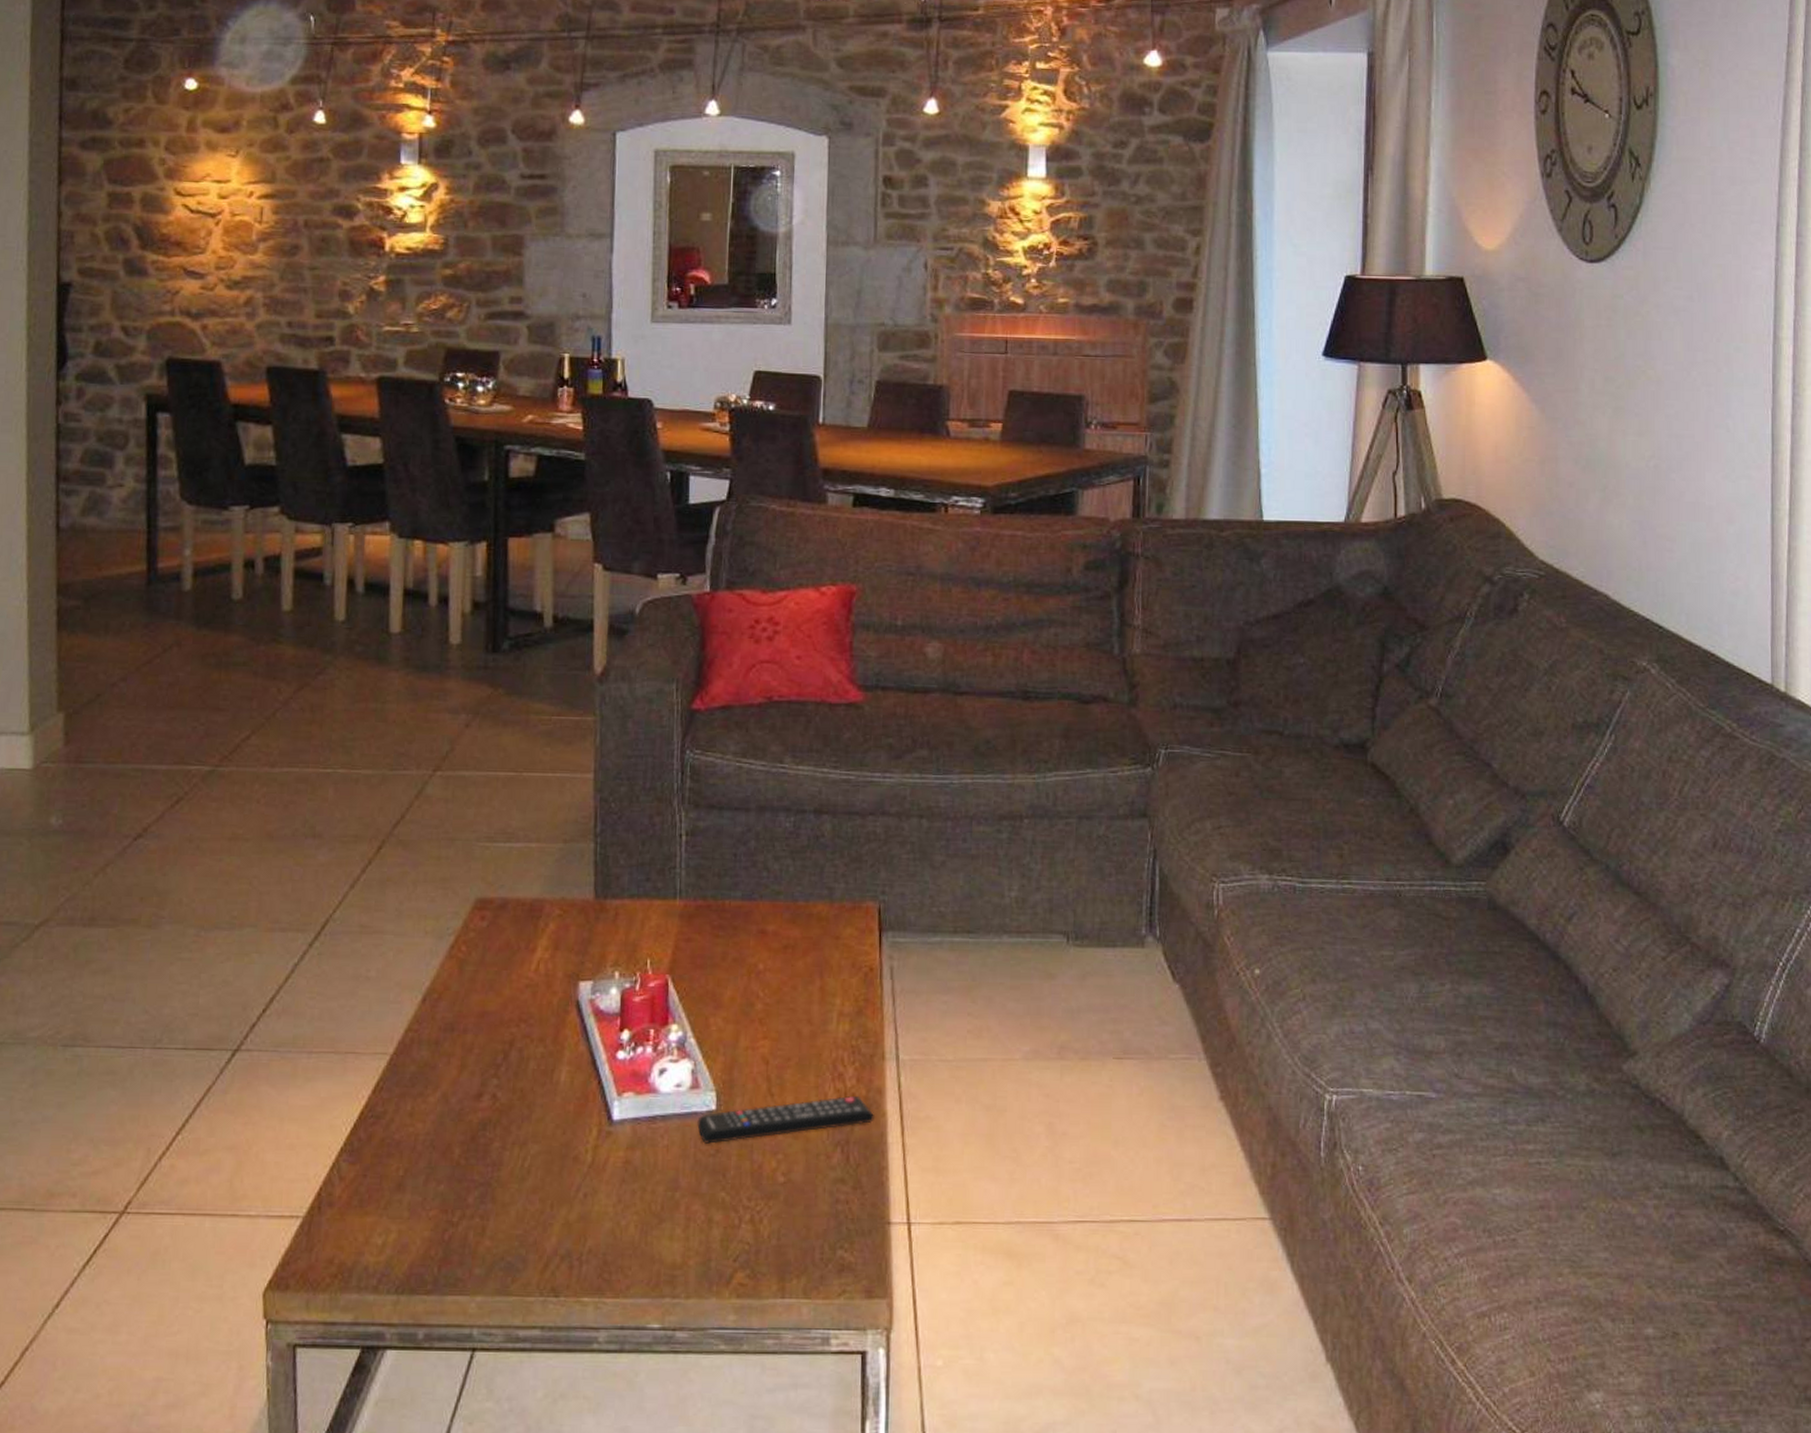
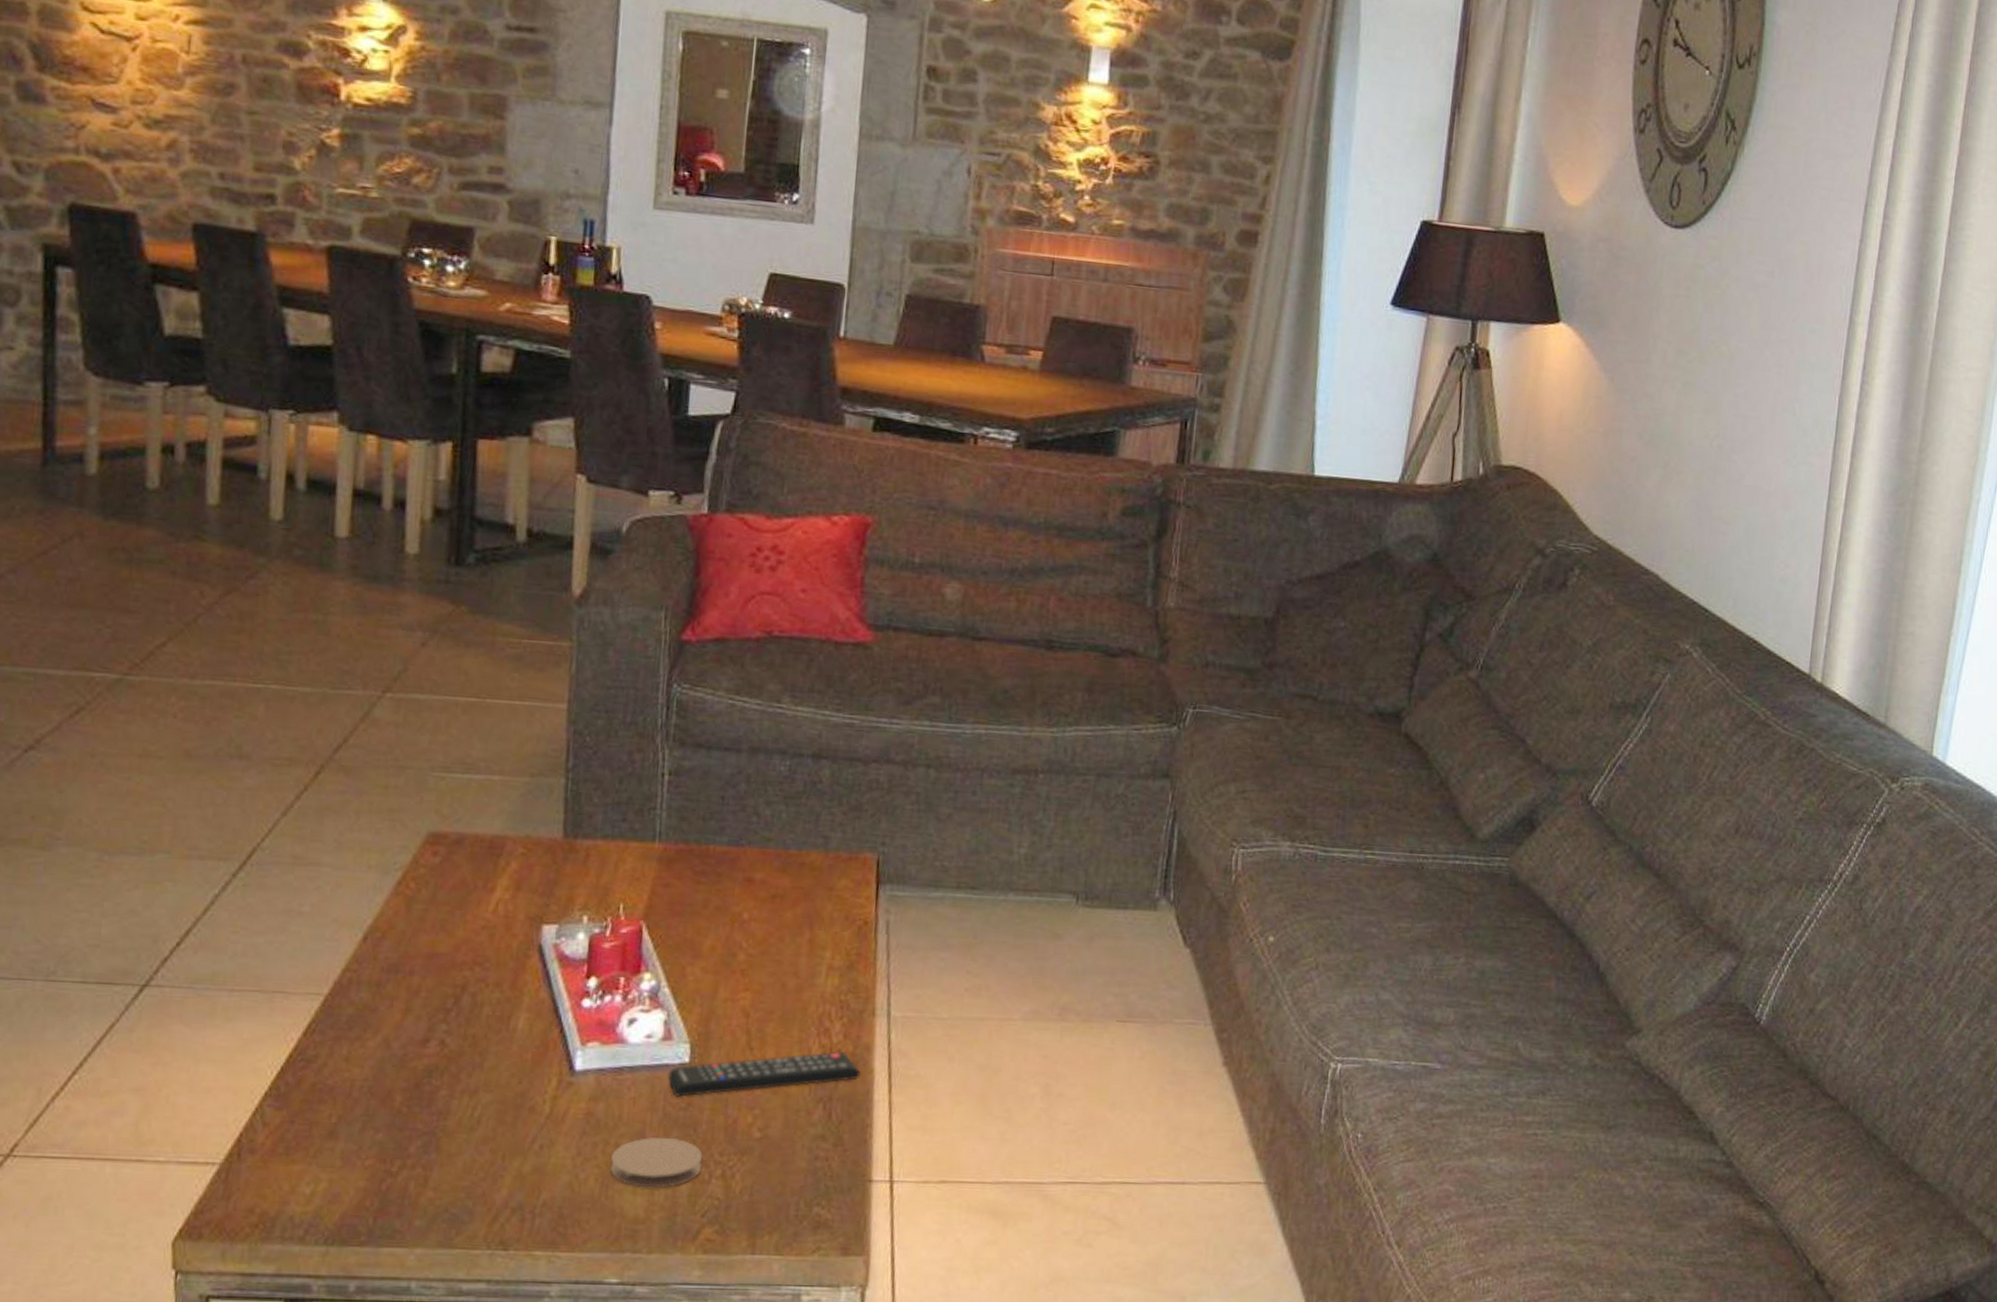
coaster: none [648,1183,733,1234] -> present [610,1136,703,1189]

